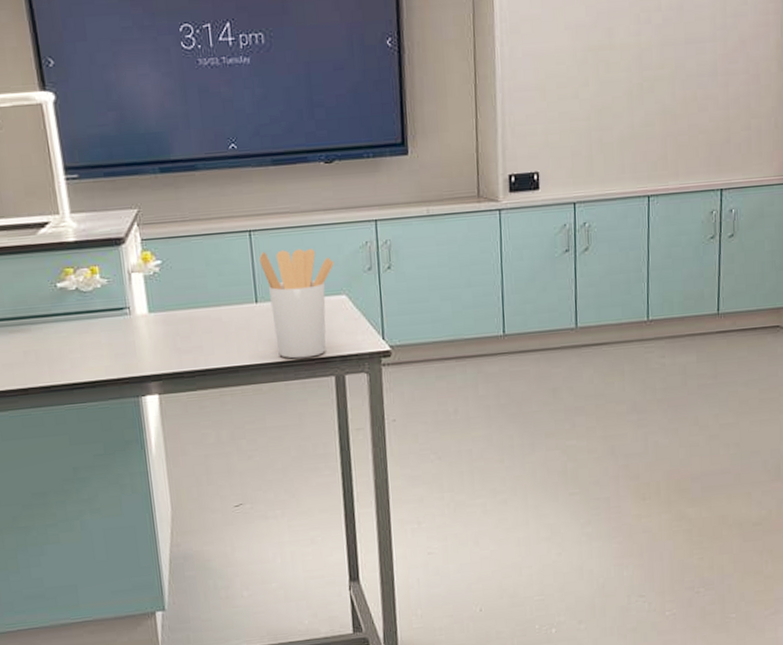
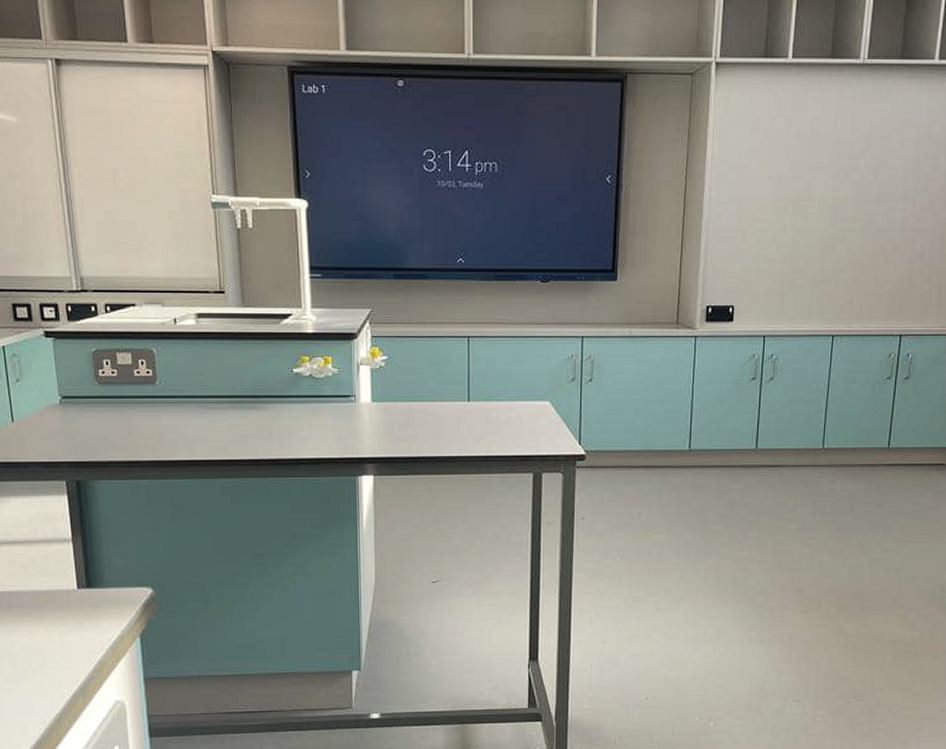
utensil holder: present [259,248,335,359] -> none [475,356,542,454]

